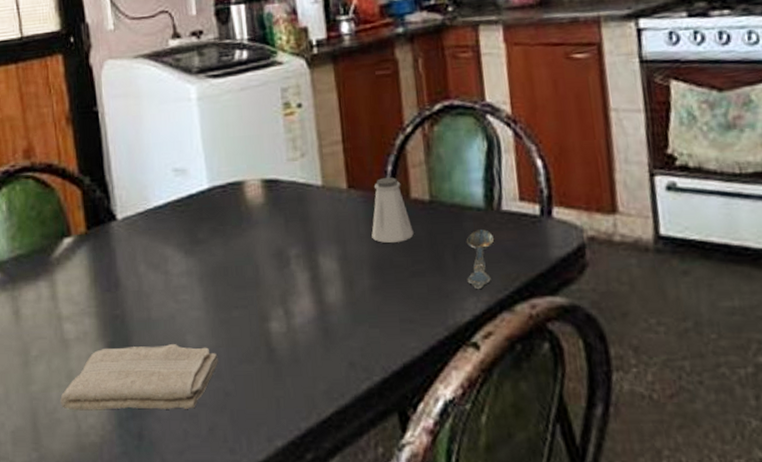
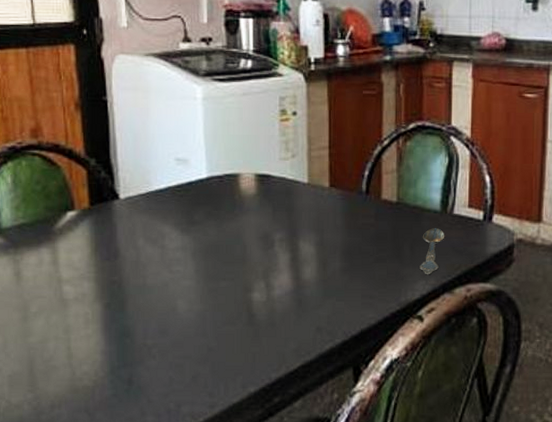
washcloth: present [60,344,218,411] -> none [57,307,204,361]
saltshaker: present [371,177,414,243] -> none [346,181,381,234]

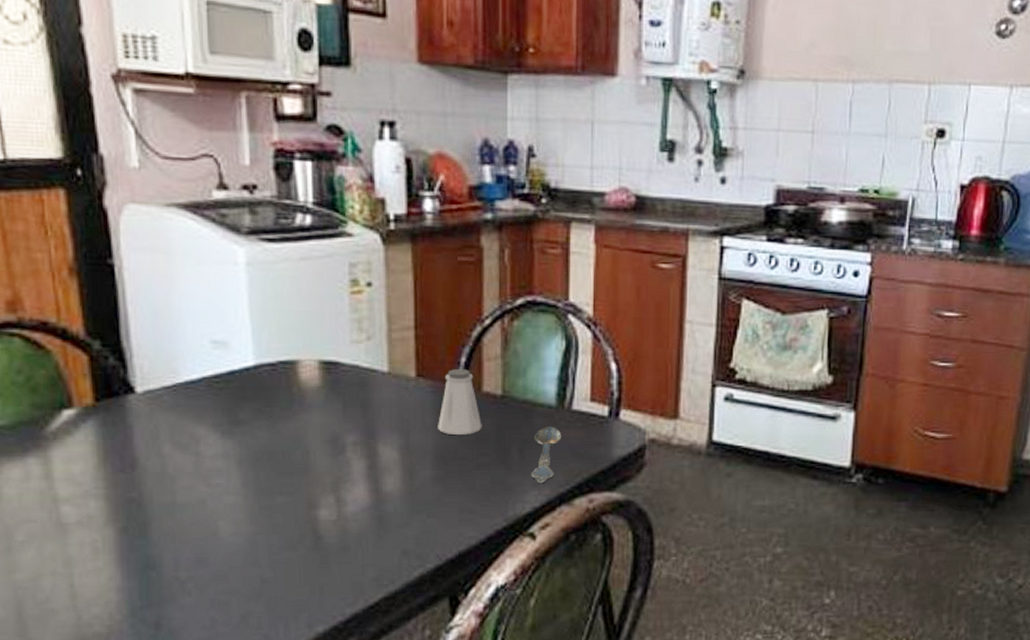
saltshaker: none [346,181,381,234] -> present [438,369,482,434]

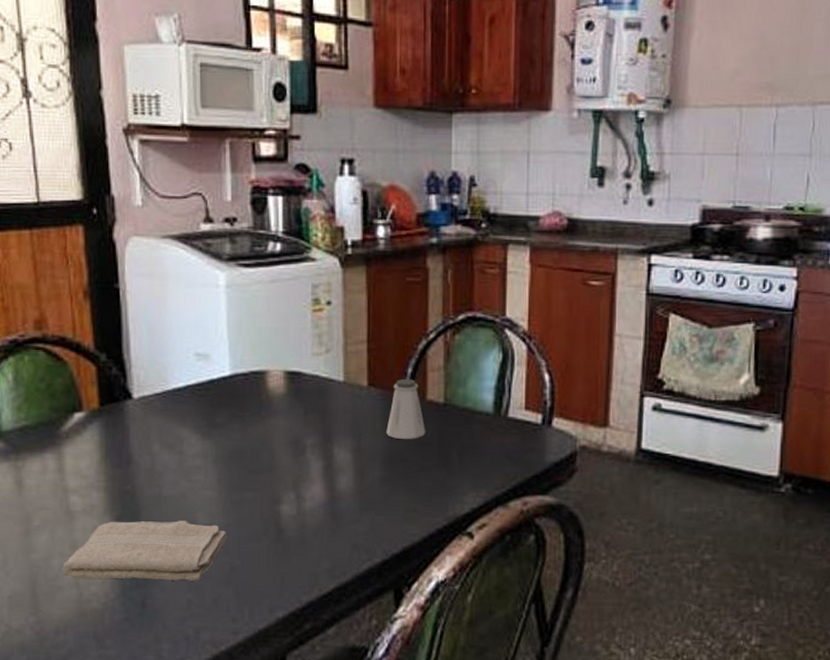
washcloth: none [55,530,256,600] -> present [62,521,227,582]
spoon: present [531,426,562,484] -> none [469,432,499,486]

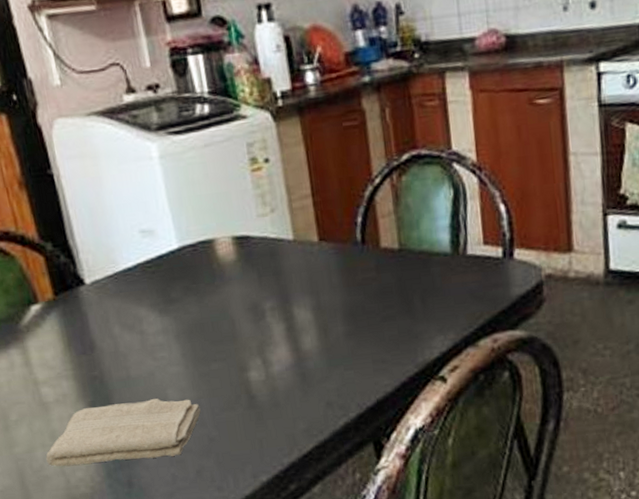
saltshaker: present [386,379,426,439] -> none [343,228,384,292]

